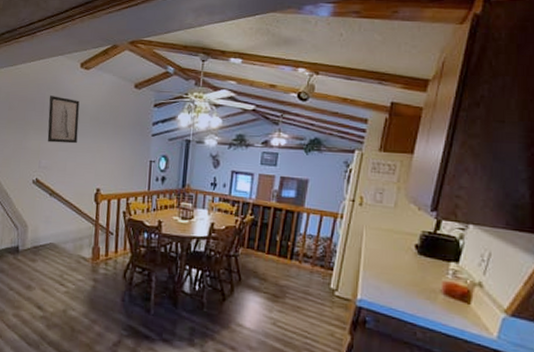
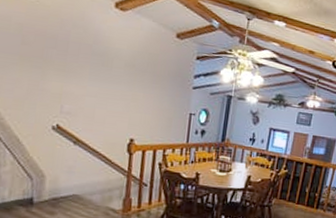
wall art: present [47,96,80,144] -> none [72,34,113,90]

